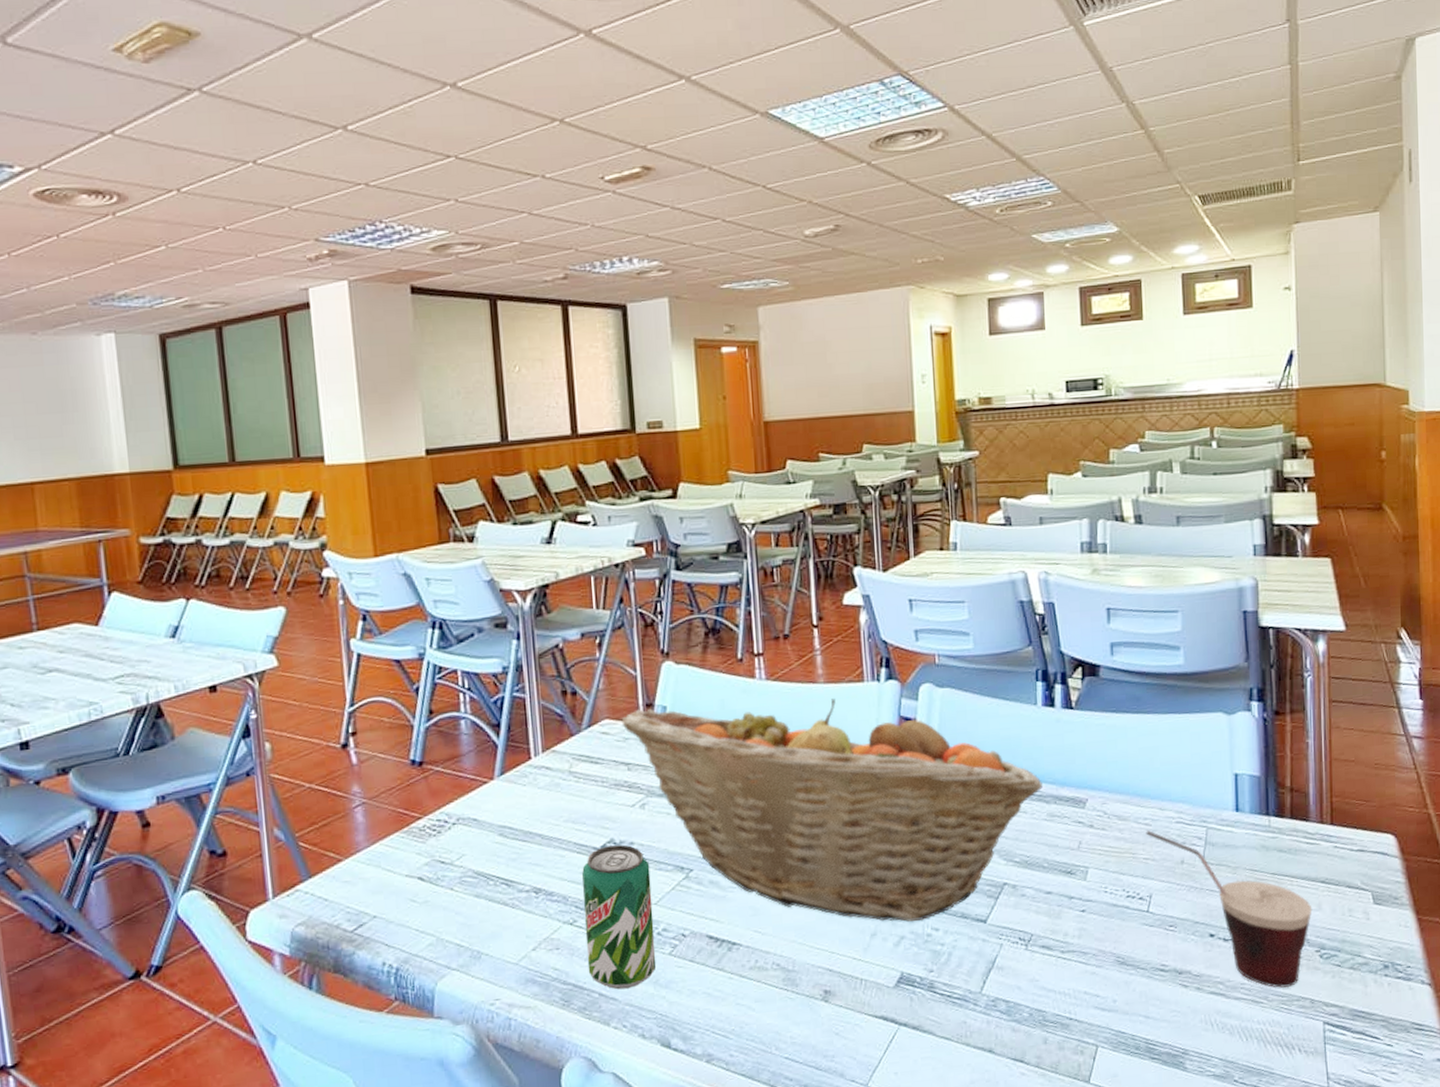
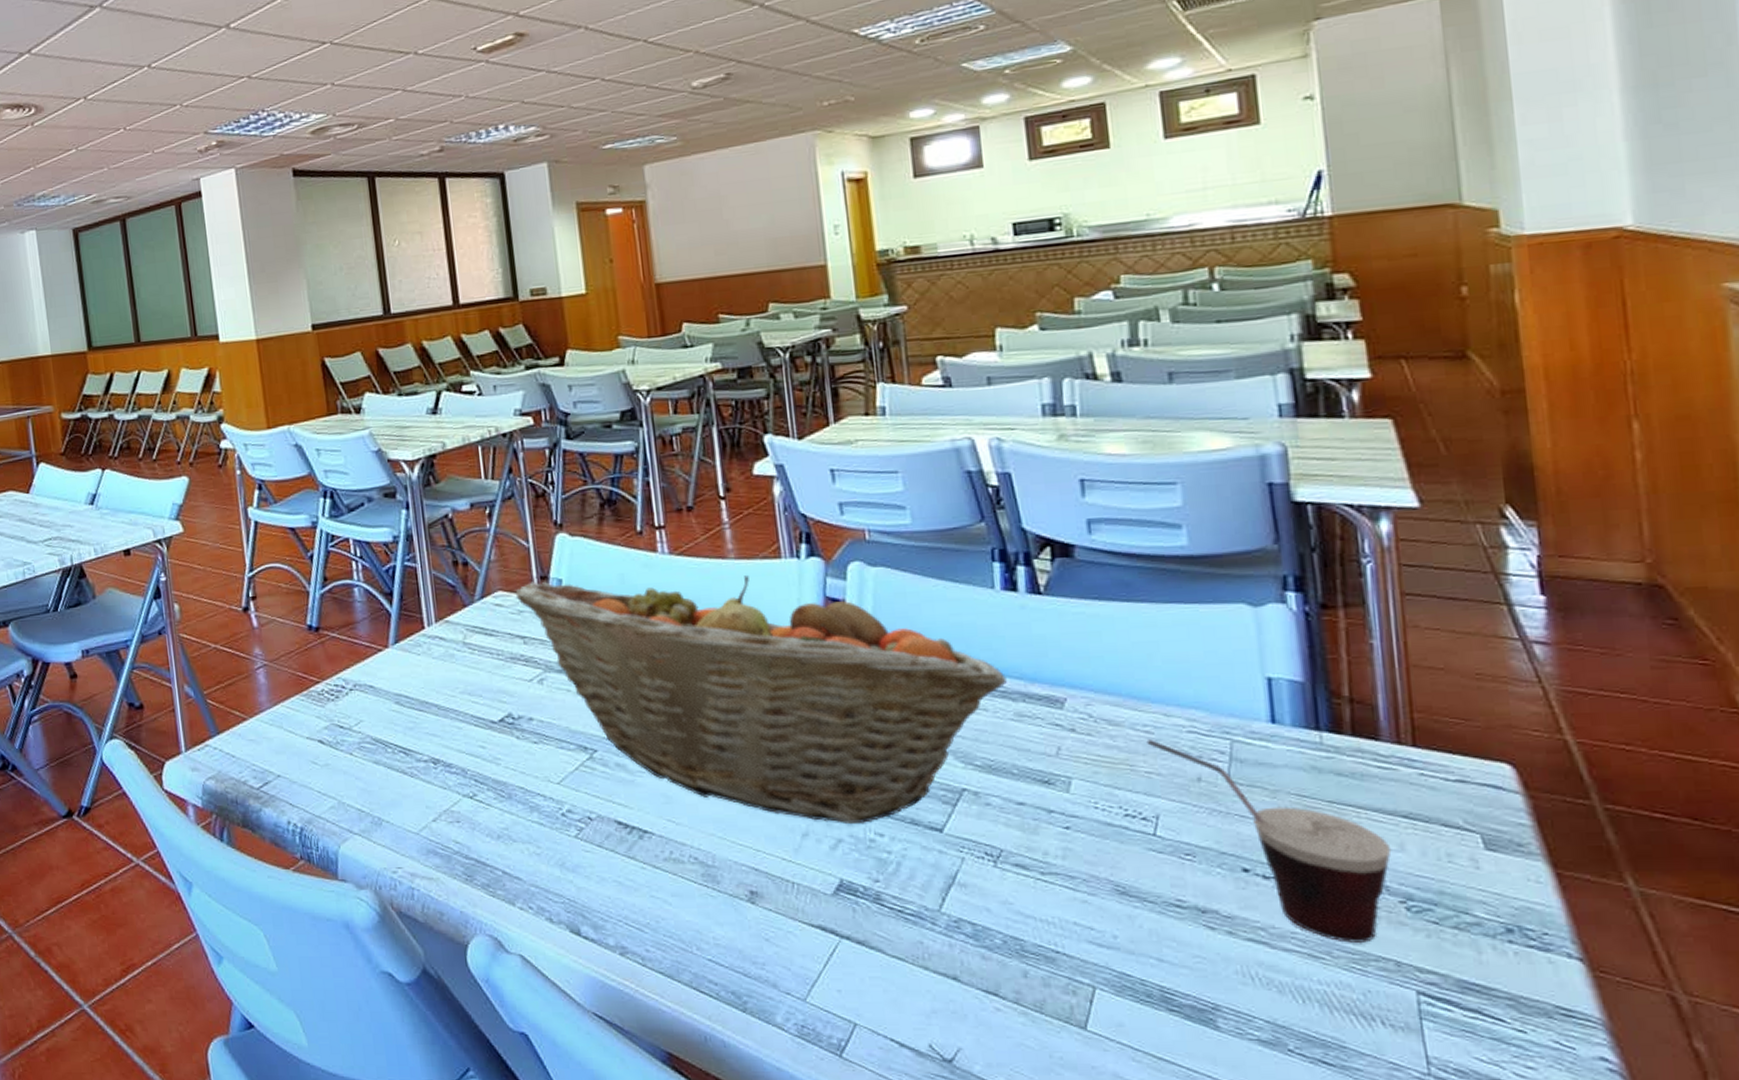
beverage can: present [582,844,657,990] -> none [480,720,562,869]

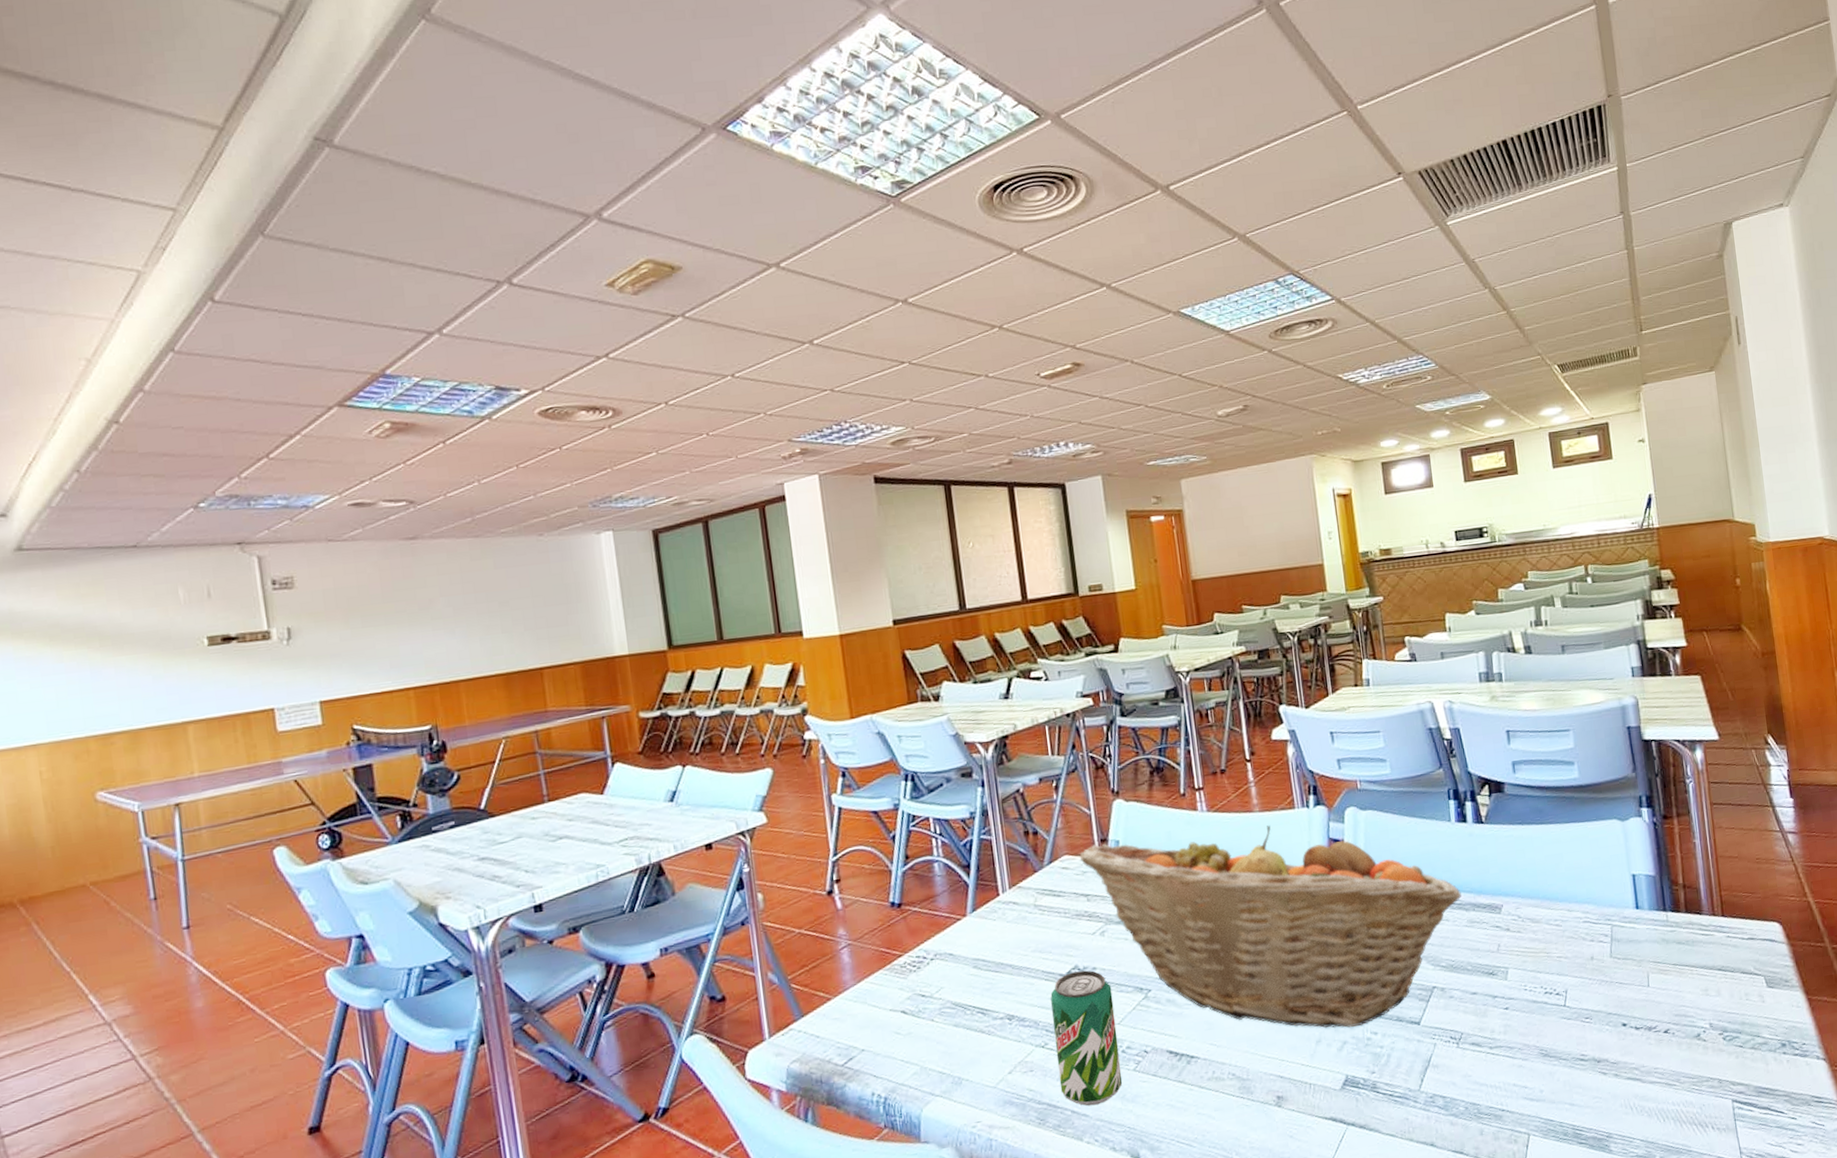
beverage can: none [480,720,562,869] -> present [1050,970,1123,1107]
cup: present [1146,739,1392,944] -> none [1557,931,1713,1071]

